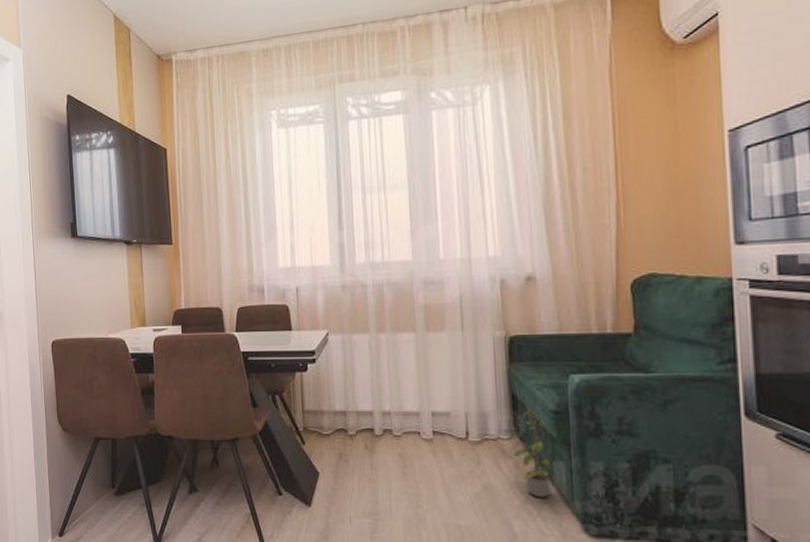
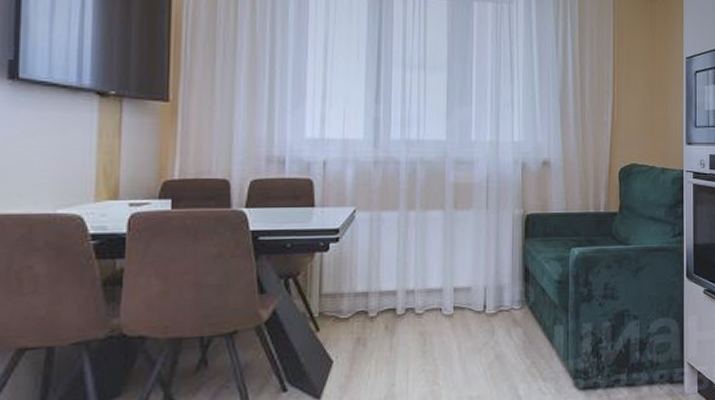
potted plant: present [514,406,553,498] -> none [523,277,554,361]

